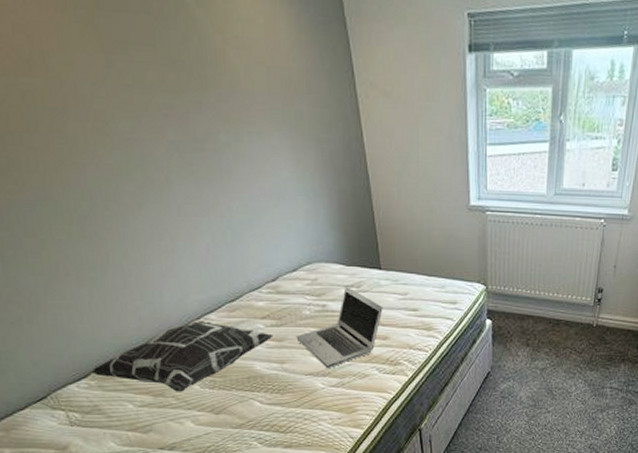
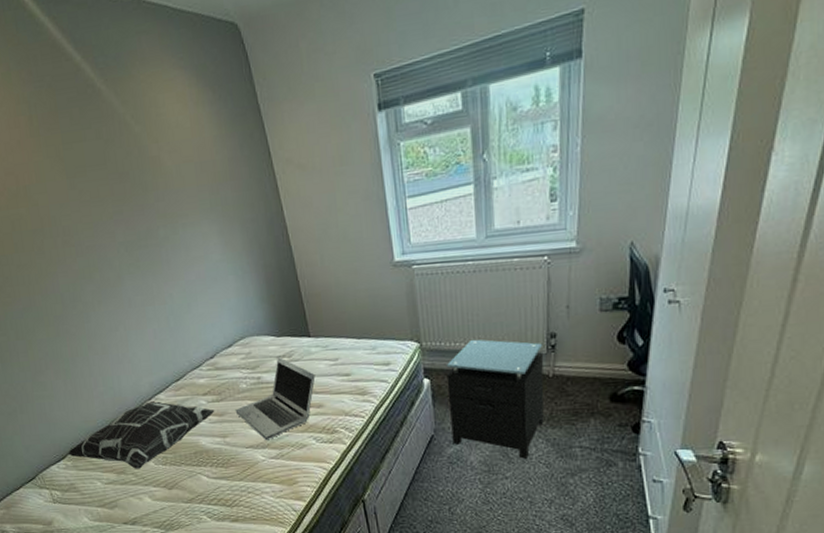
nightstand: none [506,287,592,396] -> present [446,339,544,459]

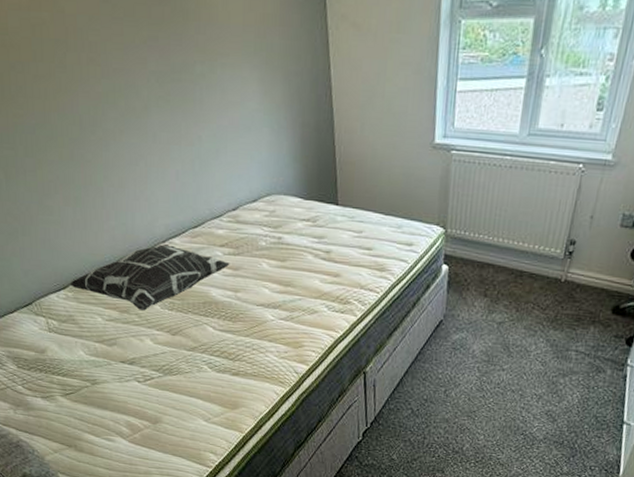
laptop: present [235,356,315,441] -> none [251,219,337,302]
nightstand: present [446,339,544,459] -> none [459,233,562,355]

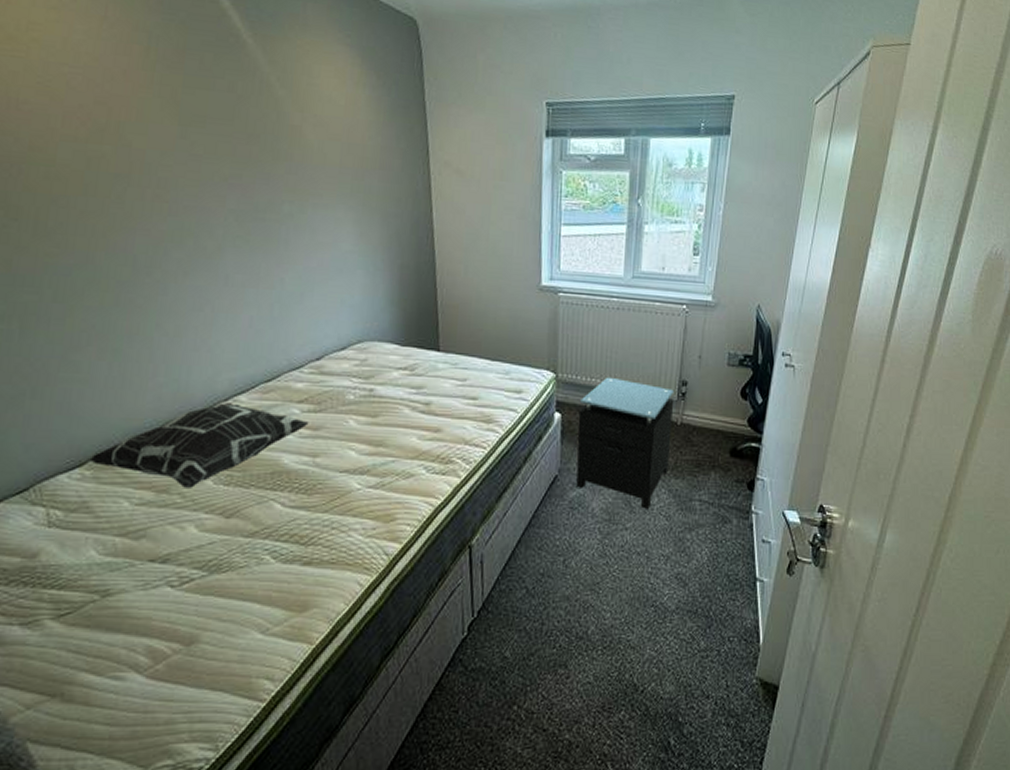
nightstand: none [459,233,562,355] -> present [576,377,675,509]

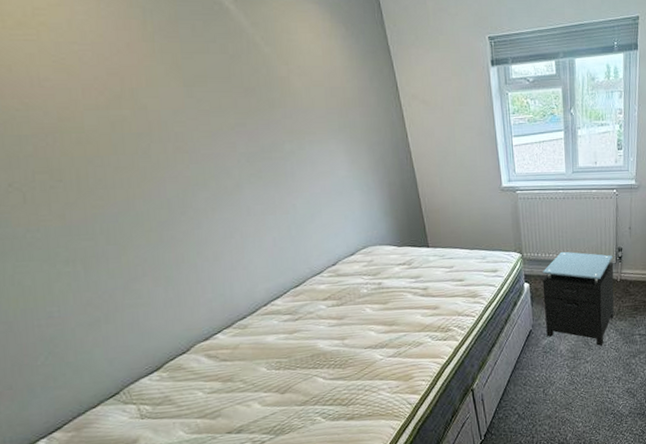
decorative pillow: present [89,403,309,488] -> none [163,307,335,376]

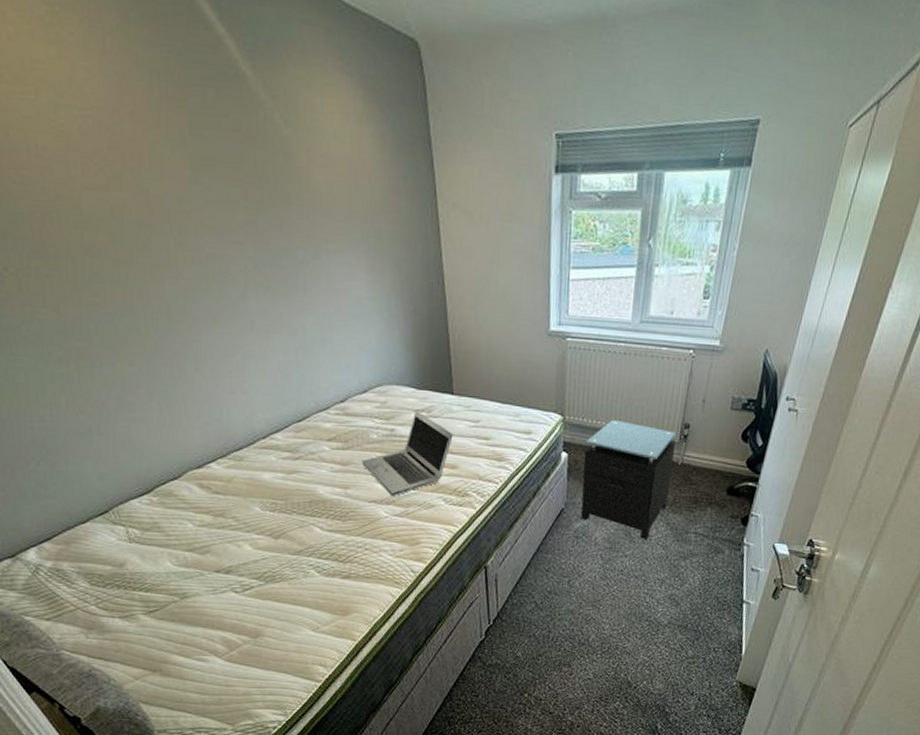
laptop: none [355,264,433,341] -> present [362,410,453,497]

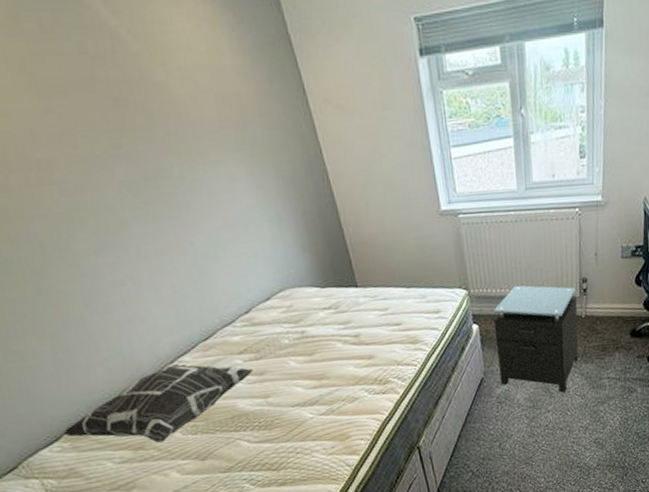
decorative pillow: none [154,440,339,513] -> present [63,364,254,443]
laptop: present [362,410,453,497] -> none [277,308,365,397]

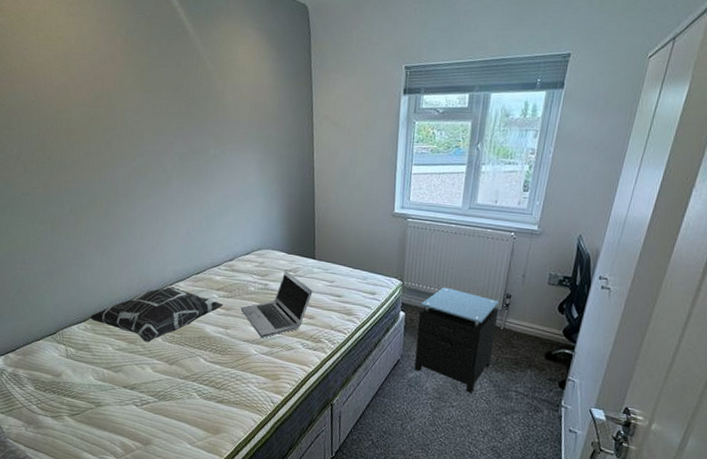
laptop: none [277,308,365,397] -> present [240,270,313,338]

